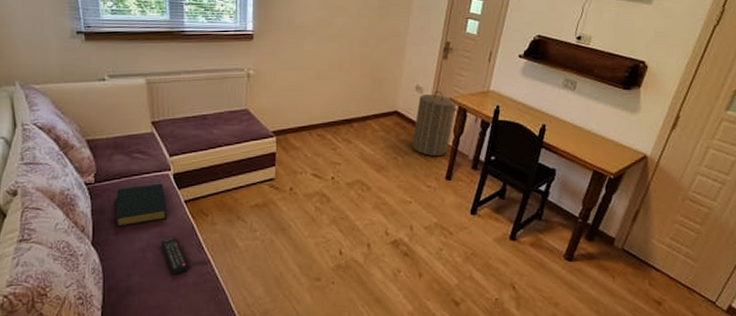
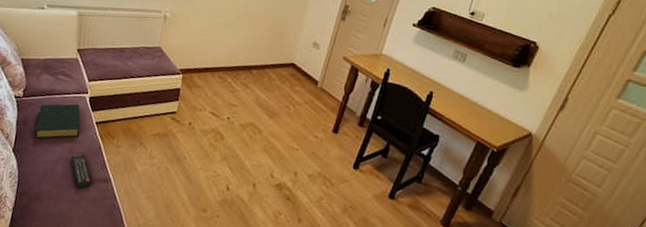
laundry hamper: present [412,90,457,156] -> none [304,48,350,110]

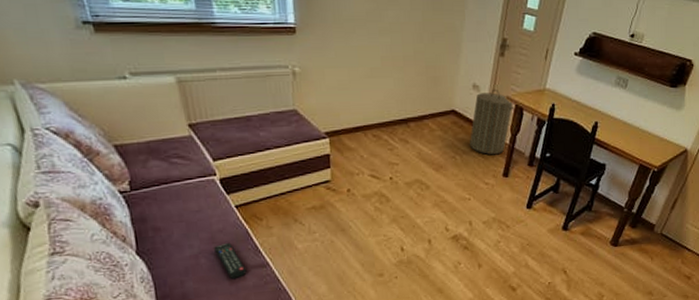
hardback book: present [35,104,81,139] -> none [157,188,219,235]
laundry hamper: none [304,48,350,110] -> present [470,88,514,154]

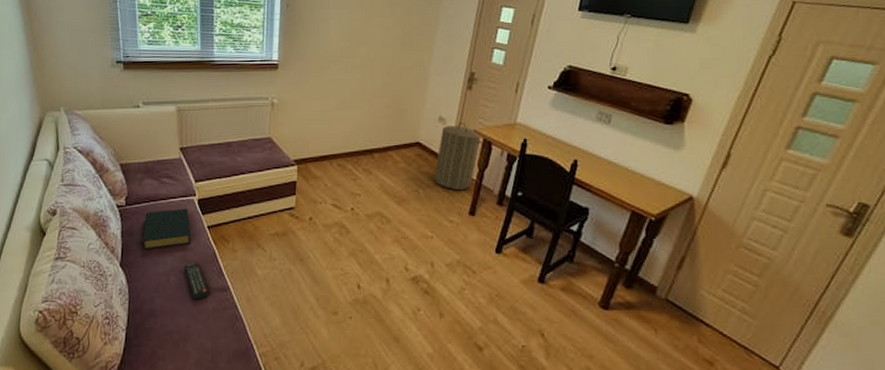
hardback book: none [157,188,219,235] -> present [143,208,191,250]

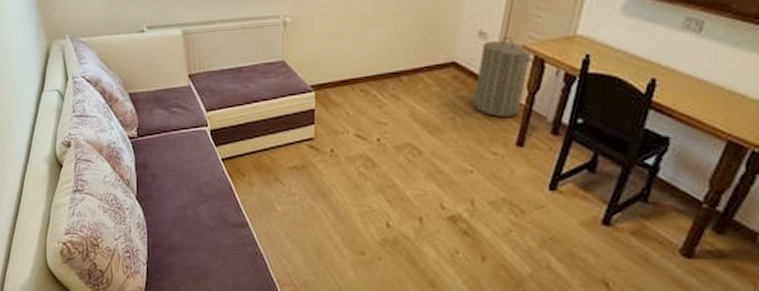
hardback book: present [143,208,191,250] -> none [157,139,206,183]
remote control: present [184,262,209,300] -> none [200,196,227,235]

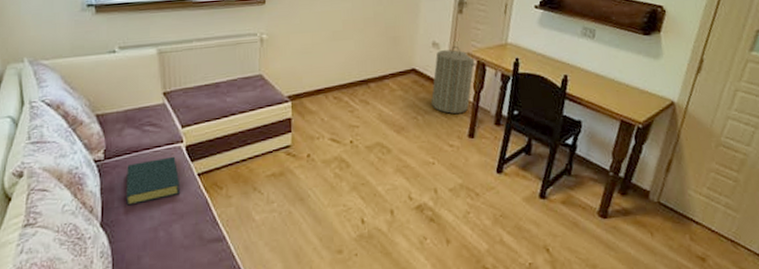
hardback book: none [157,139,206,183] -> present [126,156,181,206]

